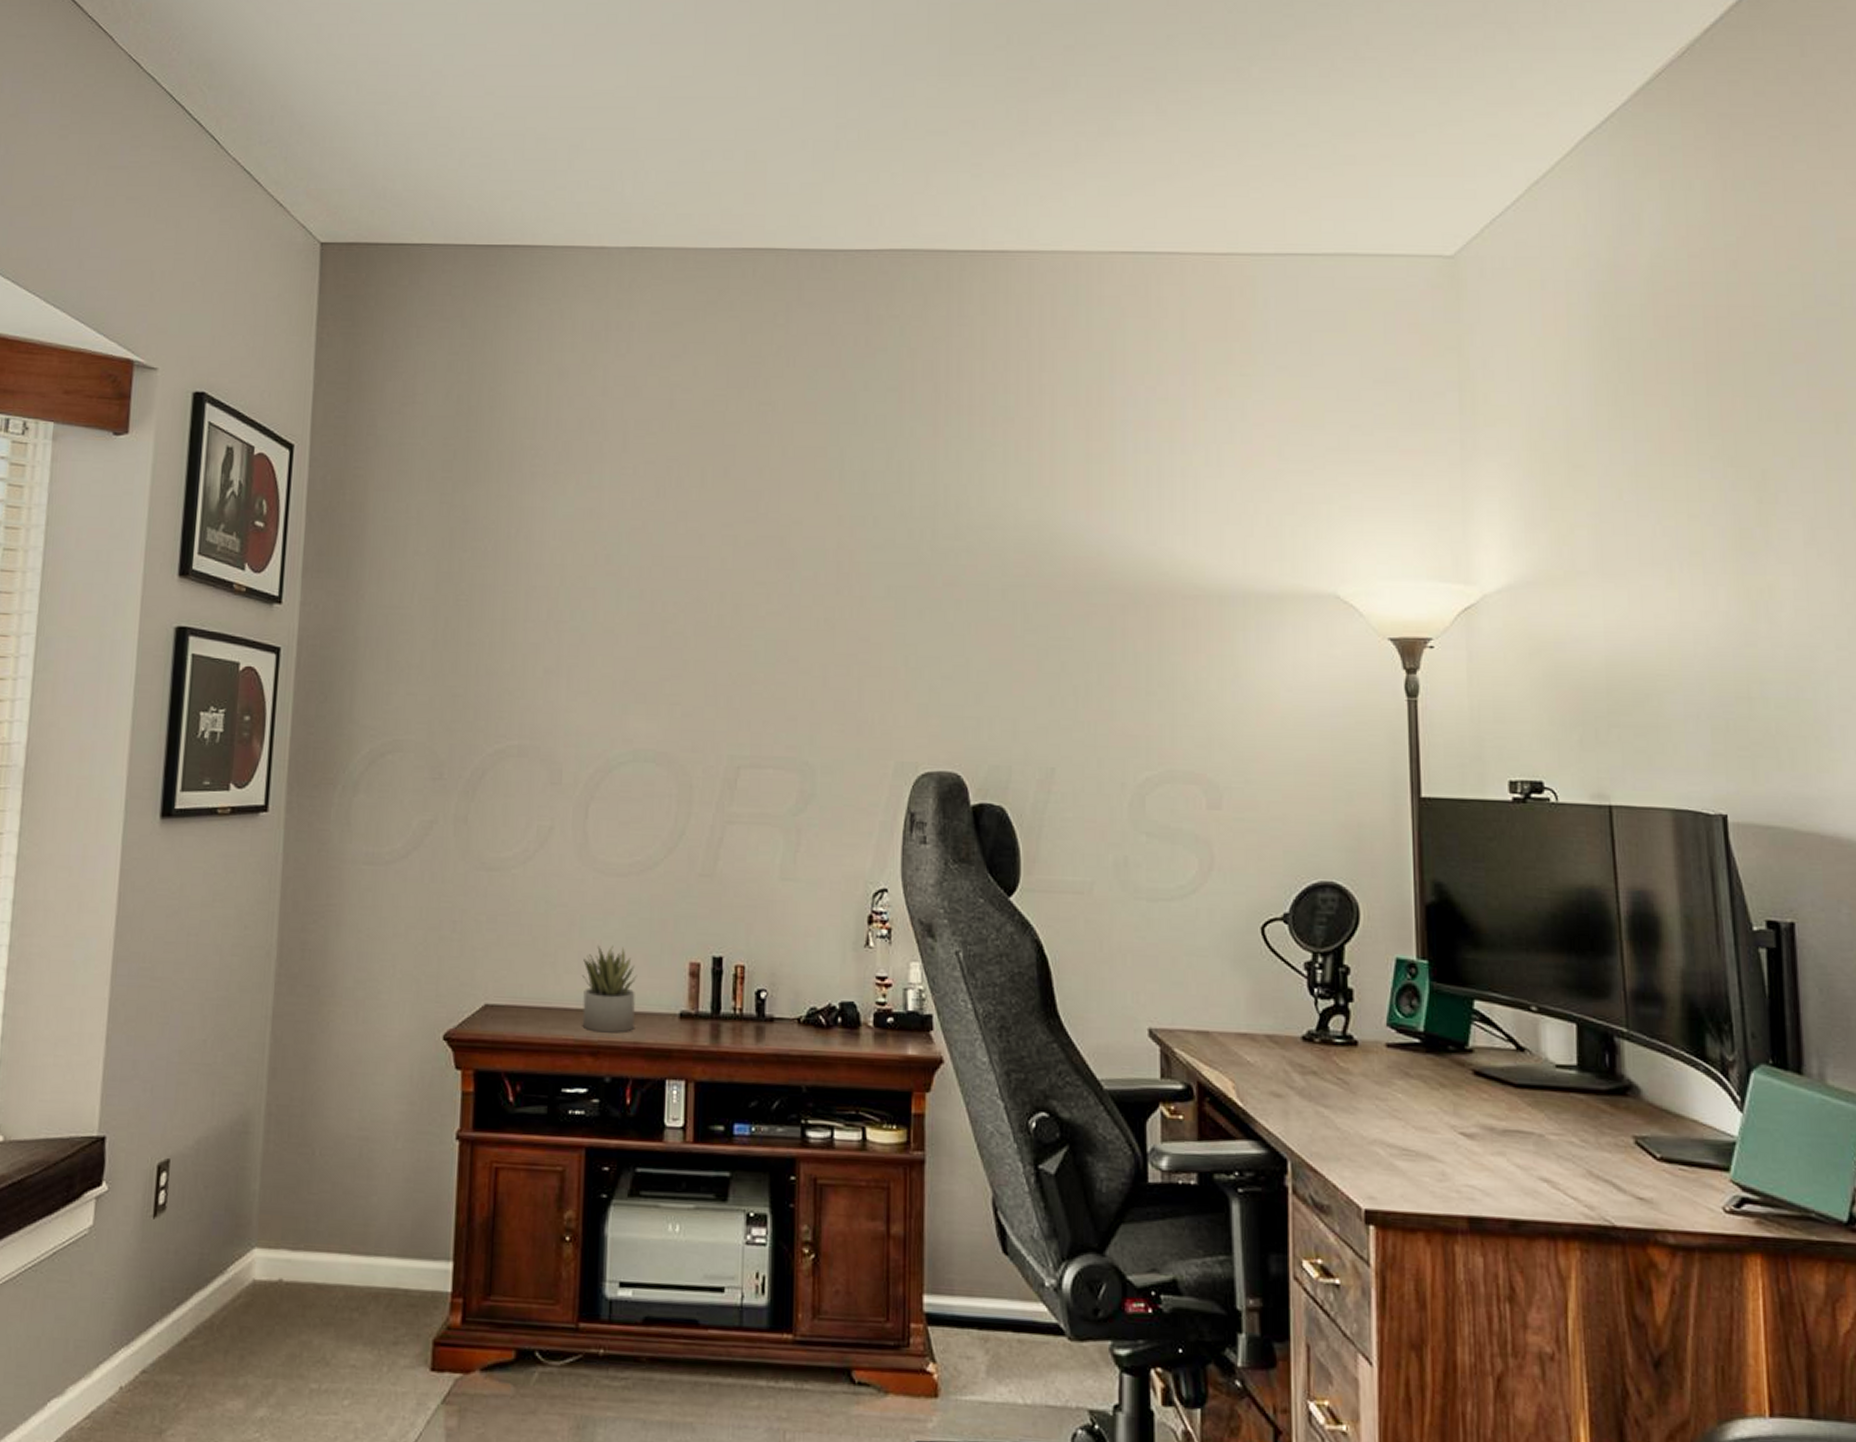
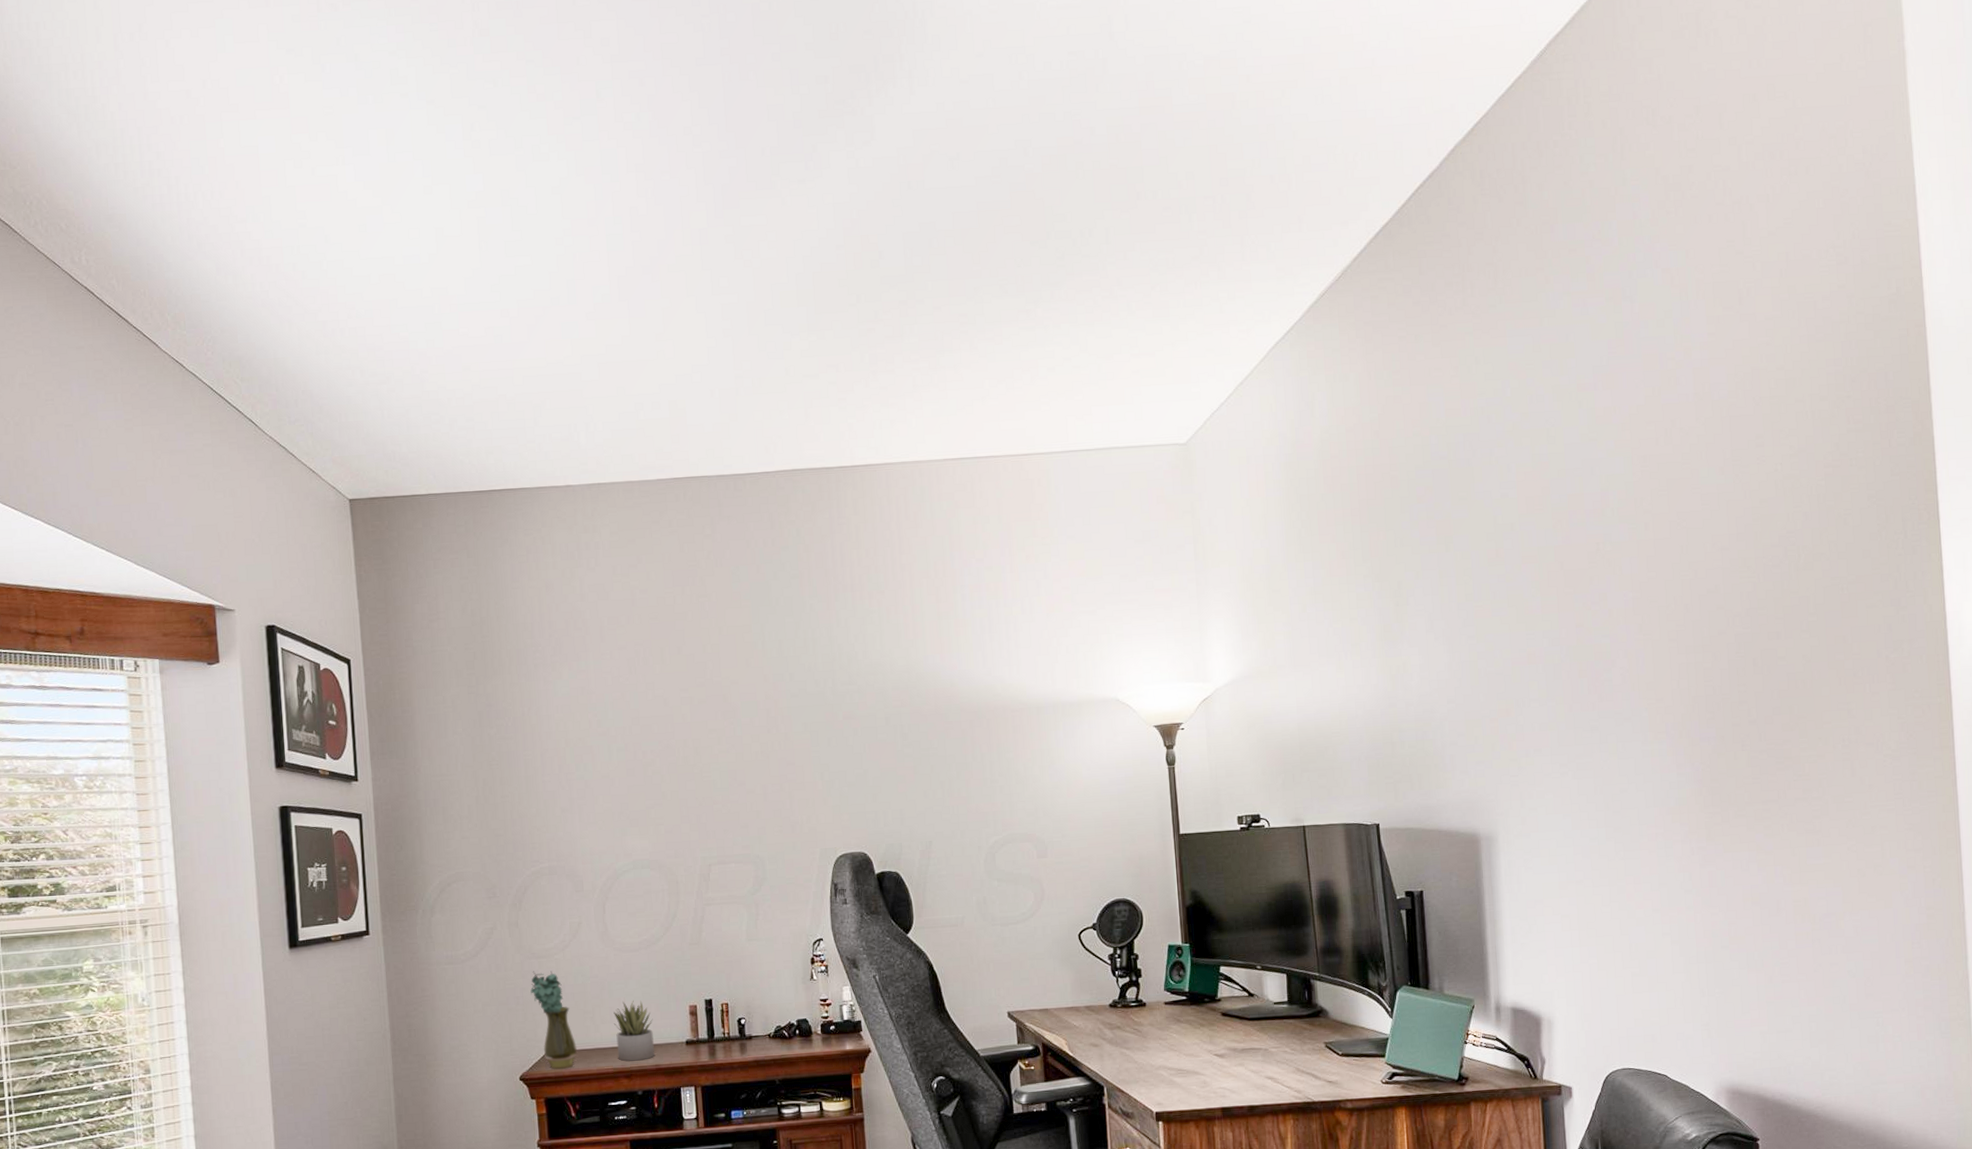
vase: none [473,887,527,1032] -> present [530,971,577,1070]

